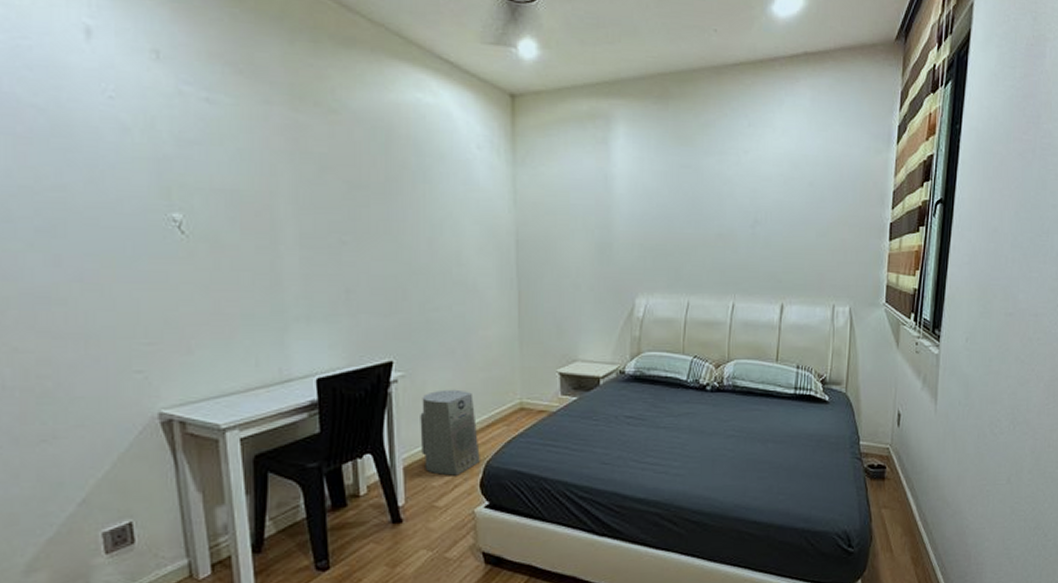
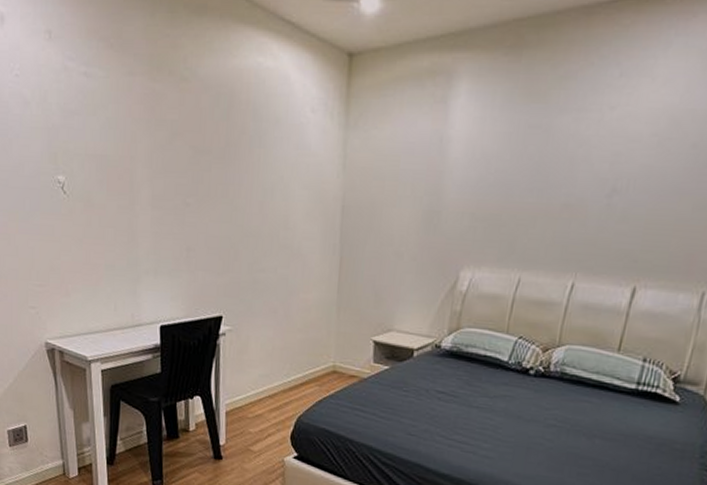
air purifier: present [420,389,480,476] -> none [241,346,293,426]

